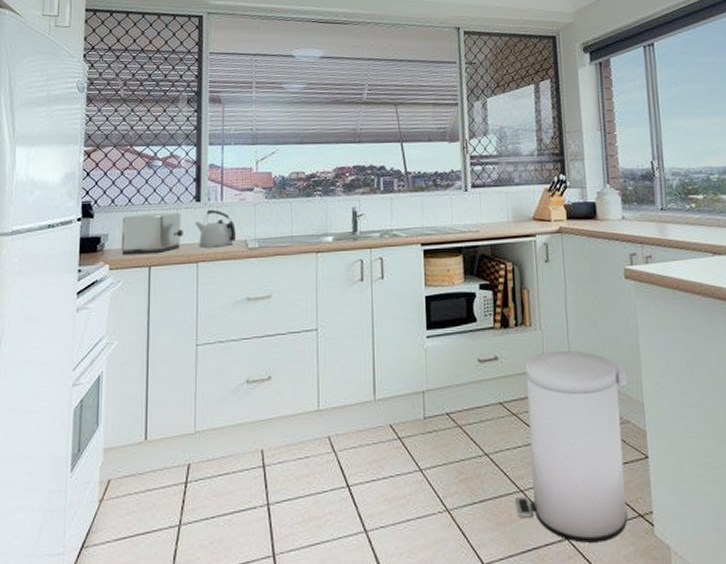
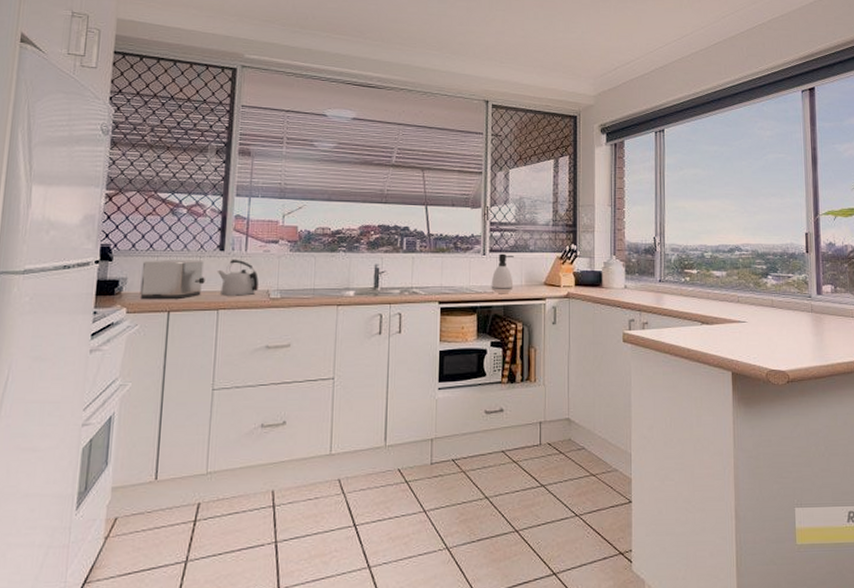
soap dispenser: none [475,188,500,233] -> present [491,253,514,294]
pedal bin: present [515,351,628,543] -> none [510,405,619,577]

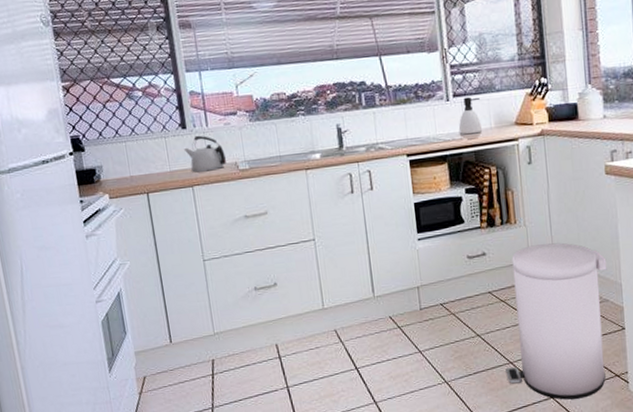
toaster: present [140,259,205,300] -> none [112,140,175,185]
pedal bin: none [510,405,619,577] -> present [505,242,607,400]

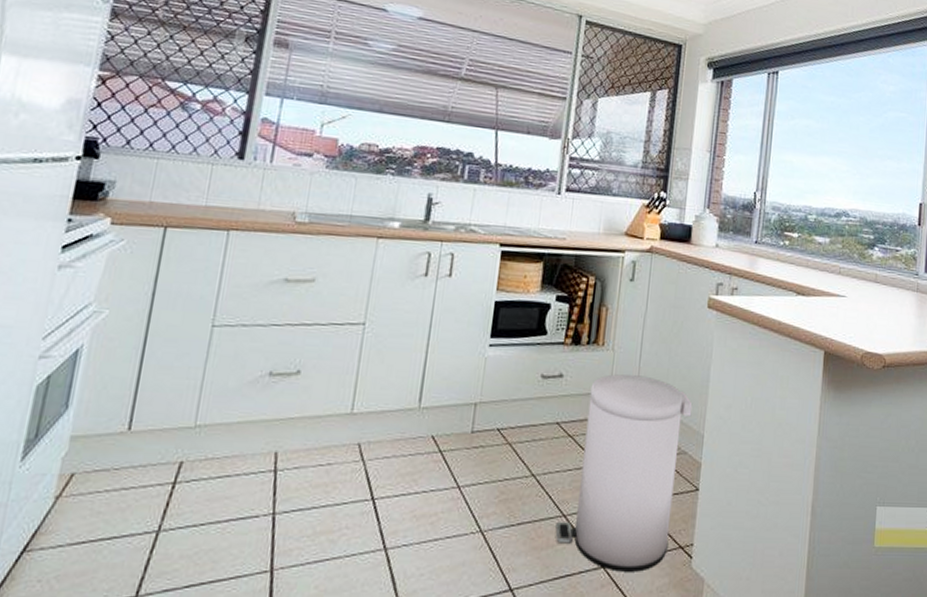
kettle: present [184,135,226,174] -> none [233,170,284,217]
soap dispenser: present [458,96,483,140] -> none [563,194,593,242]

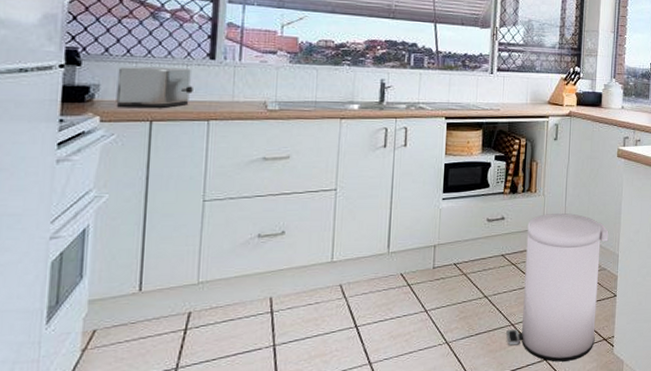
toaster: none [131,162,216,214] -> present [116,66,193,109]

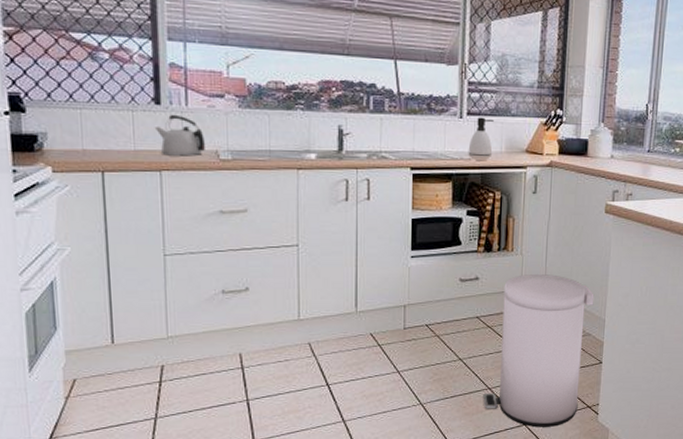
toaster: present [116,66,193,109] -> none [63,112,142,159]
kettle: none [208,68,254,108] -> present [156,114,205,158]
soap dispenser: none [497,73,521,112] -> present [468,117,494,161]

